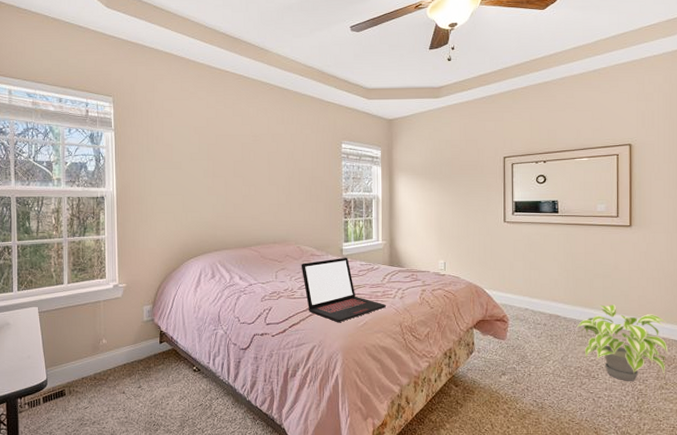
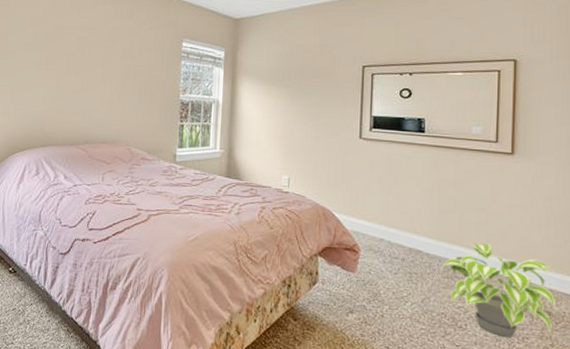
laptop: present [301,257,386,322] -> none [129,163,220,235]

